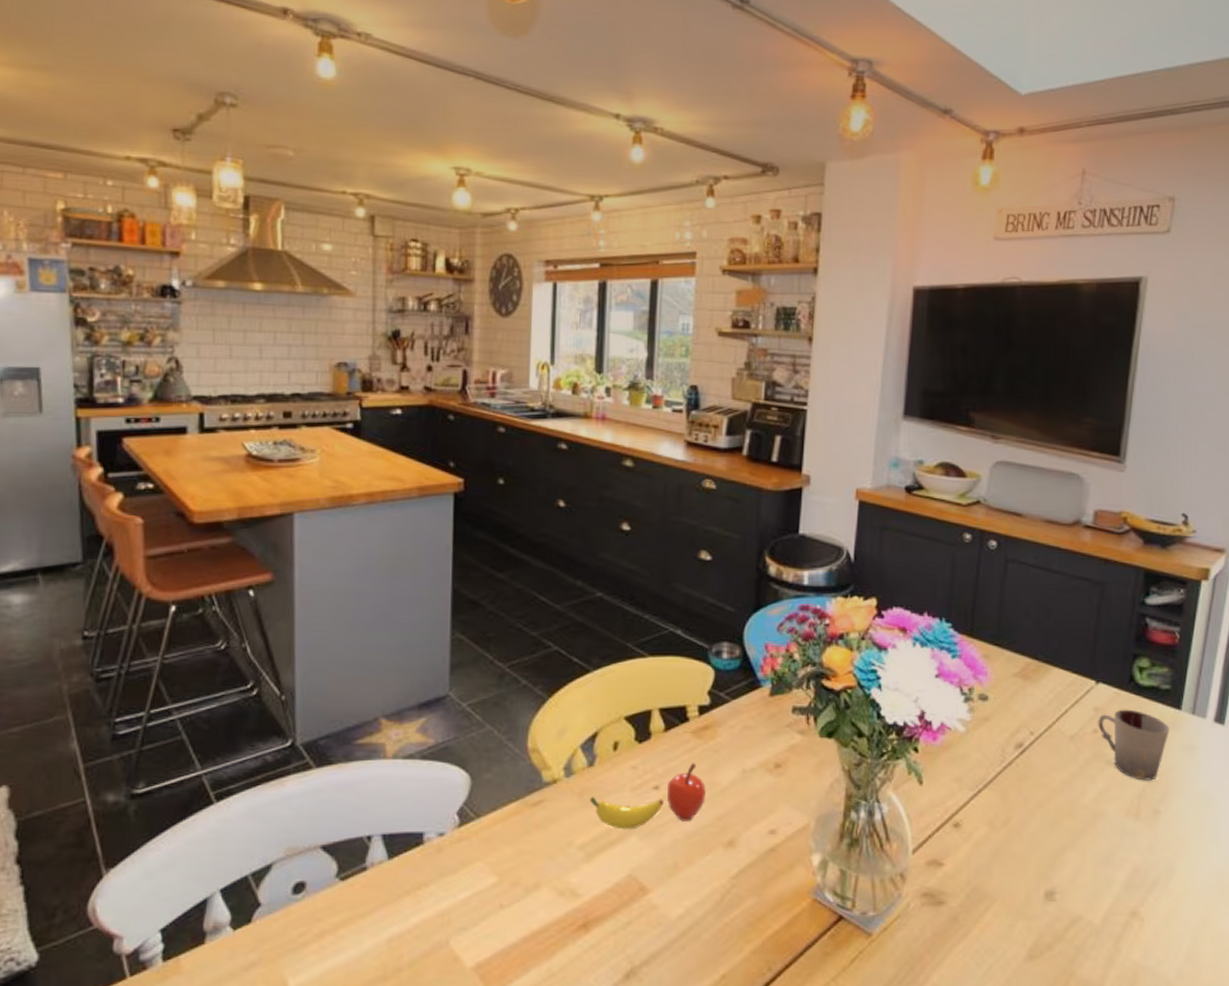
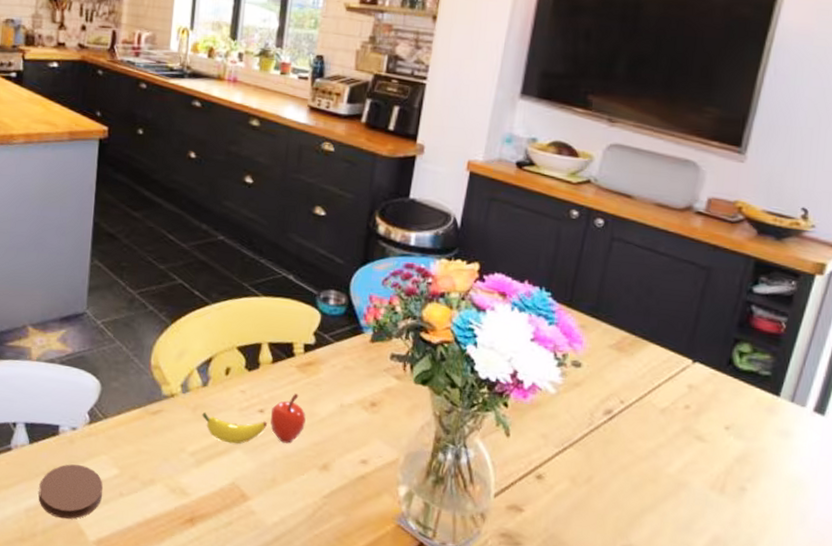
coaster: none [402,876,480,945] -> present [38,464,103,519]
cup: present [1098,709,1170,781] -> none [690,389,766,460]

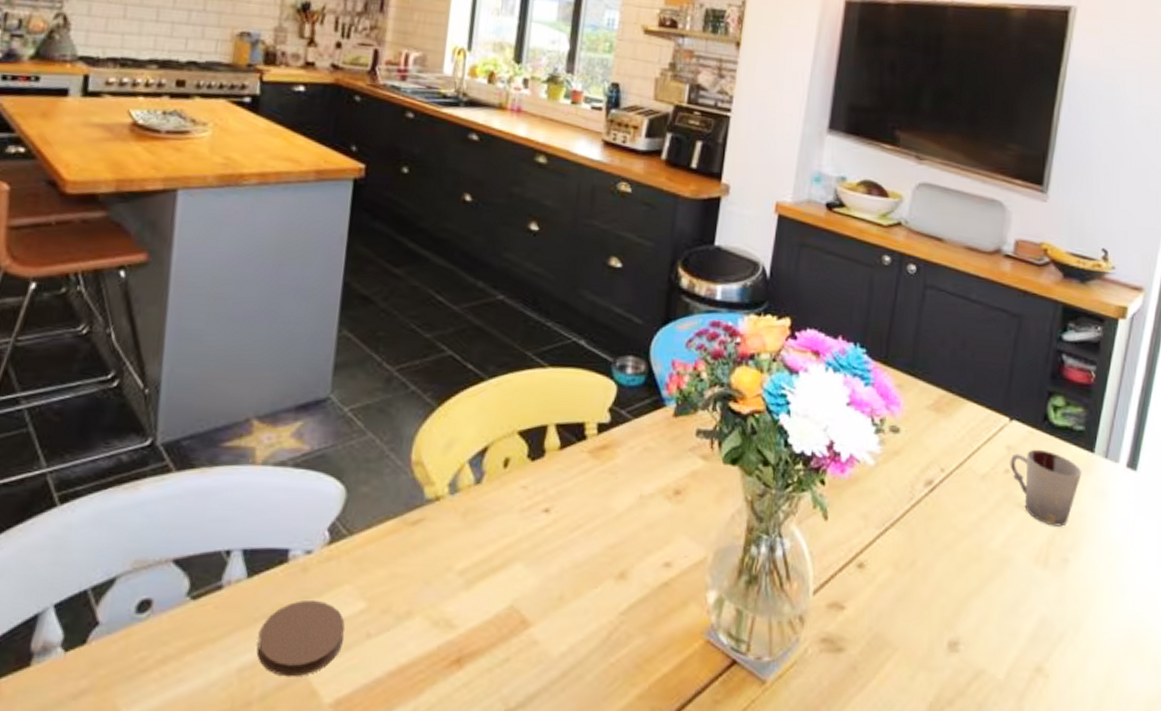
fruit: present [202,393,306,444] -> none [474,485,600,556]
cup: none [690,389,766,460] -> present [1010,449,1082,527]

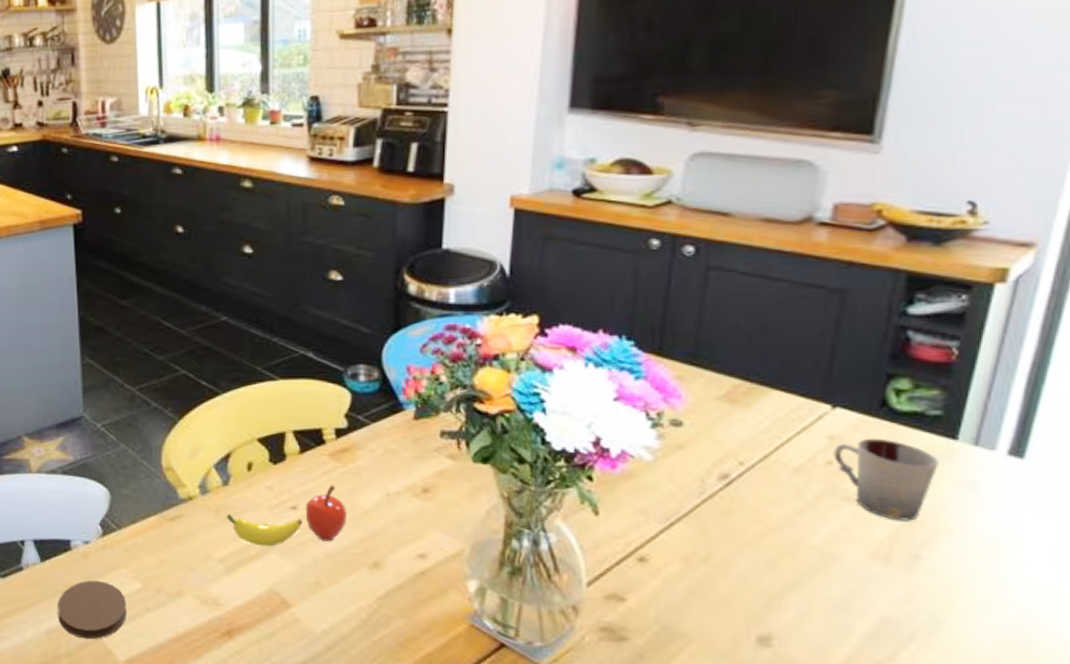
fruit: none [474,485,600,556] -> present [226,485,347,547]

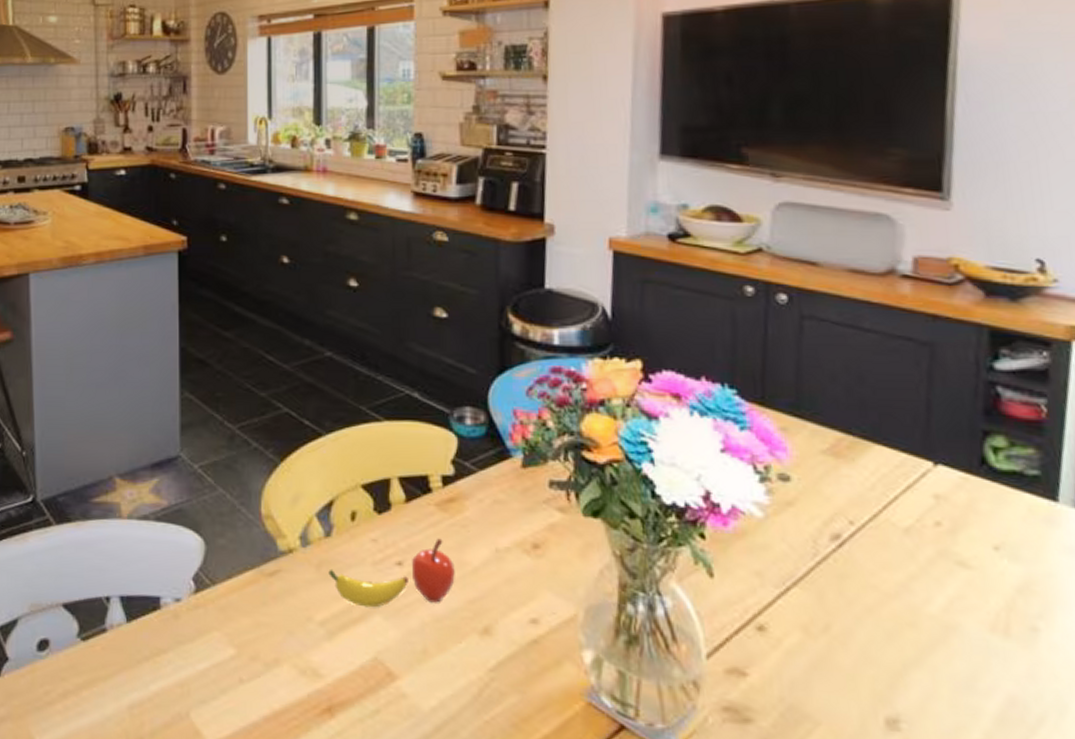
coaster: present [57,580,128,640] -> none [142,644,219,717]
cup: present [834,438,939,521] -> none [940,498,1044,590]

